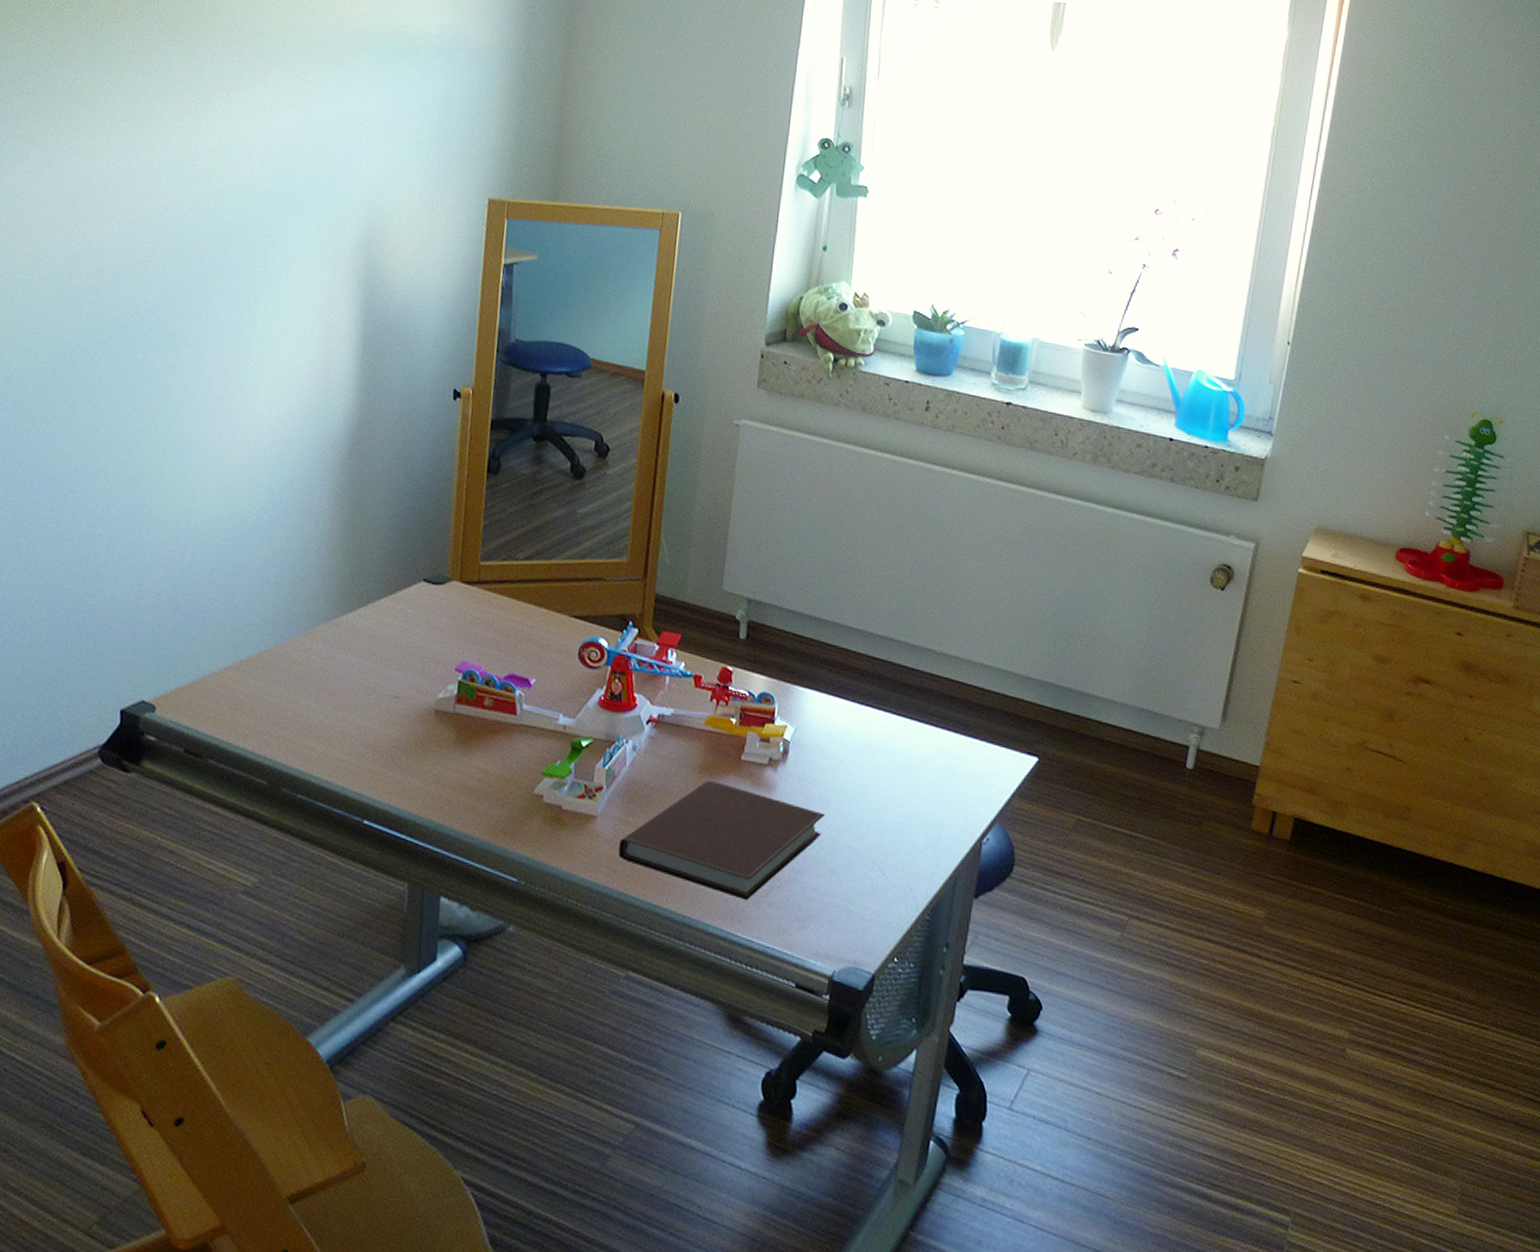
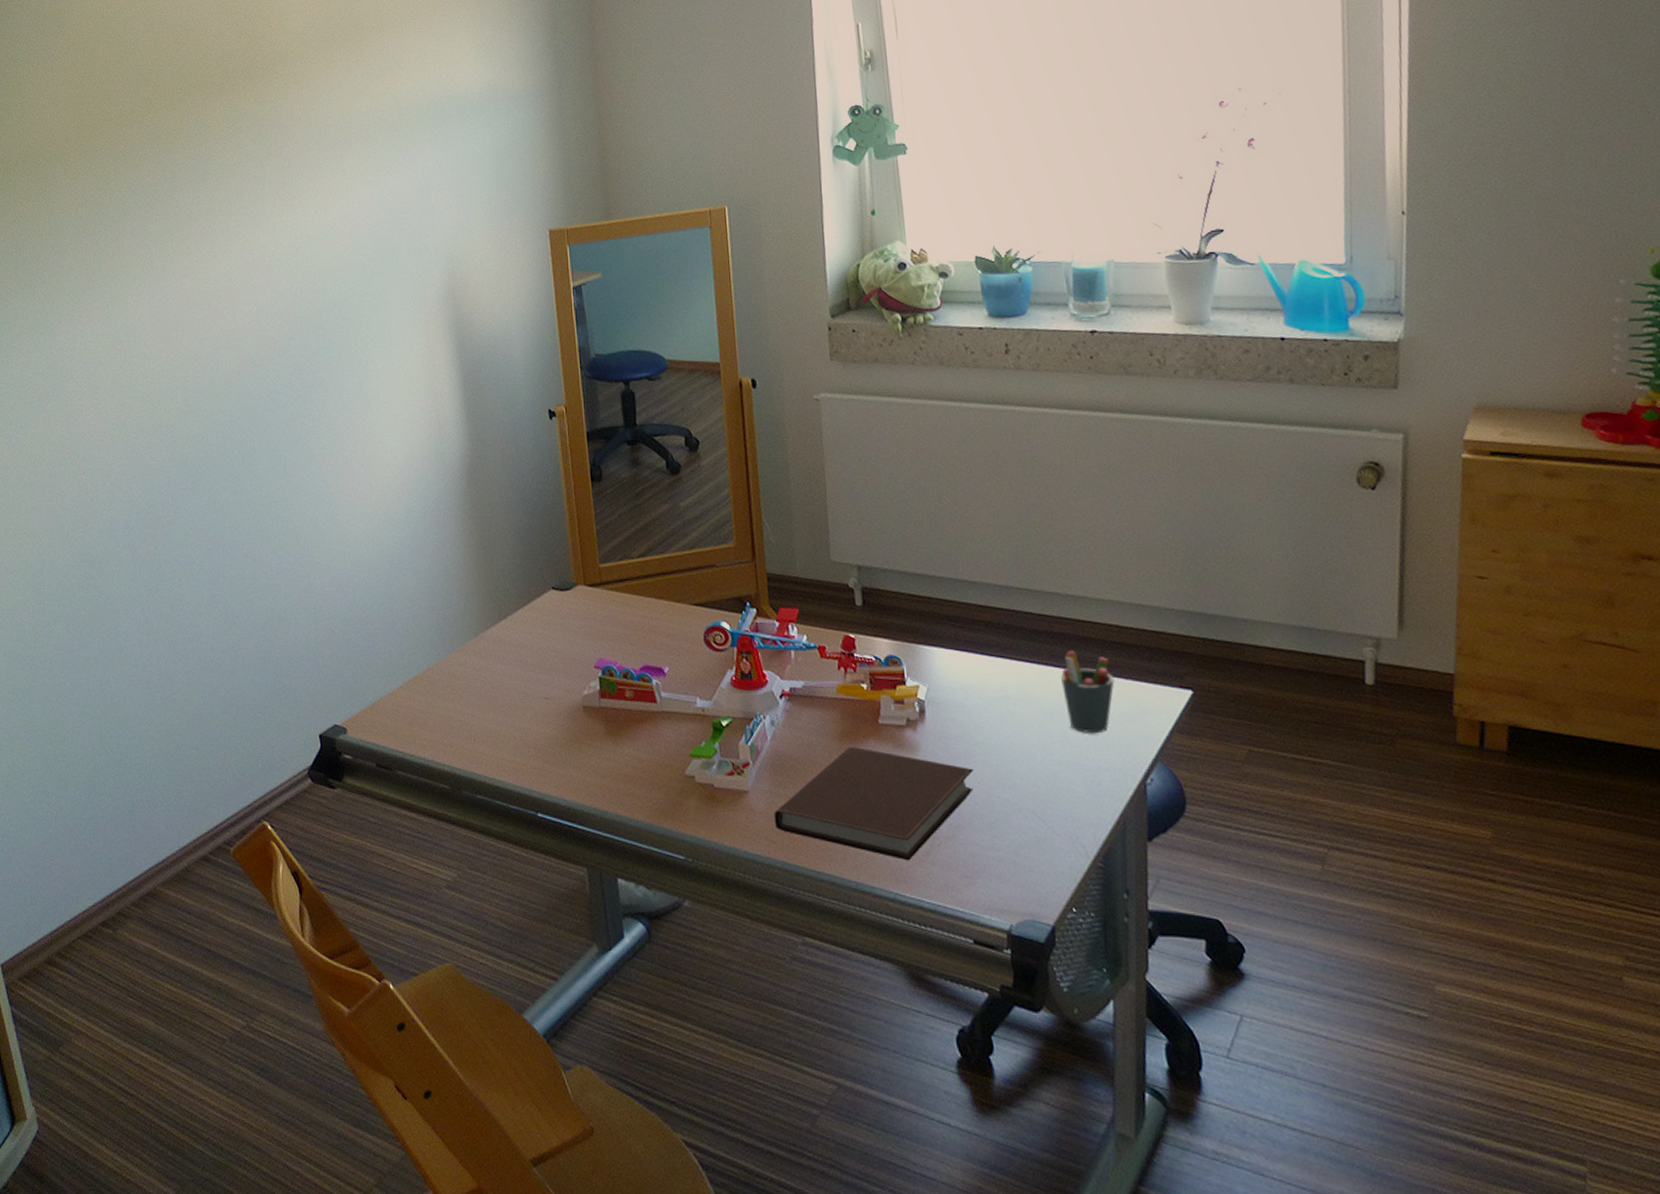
pen holder: none [922,707,971,790] -> present [1061,650,1115,733]

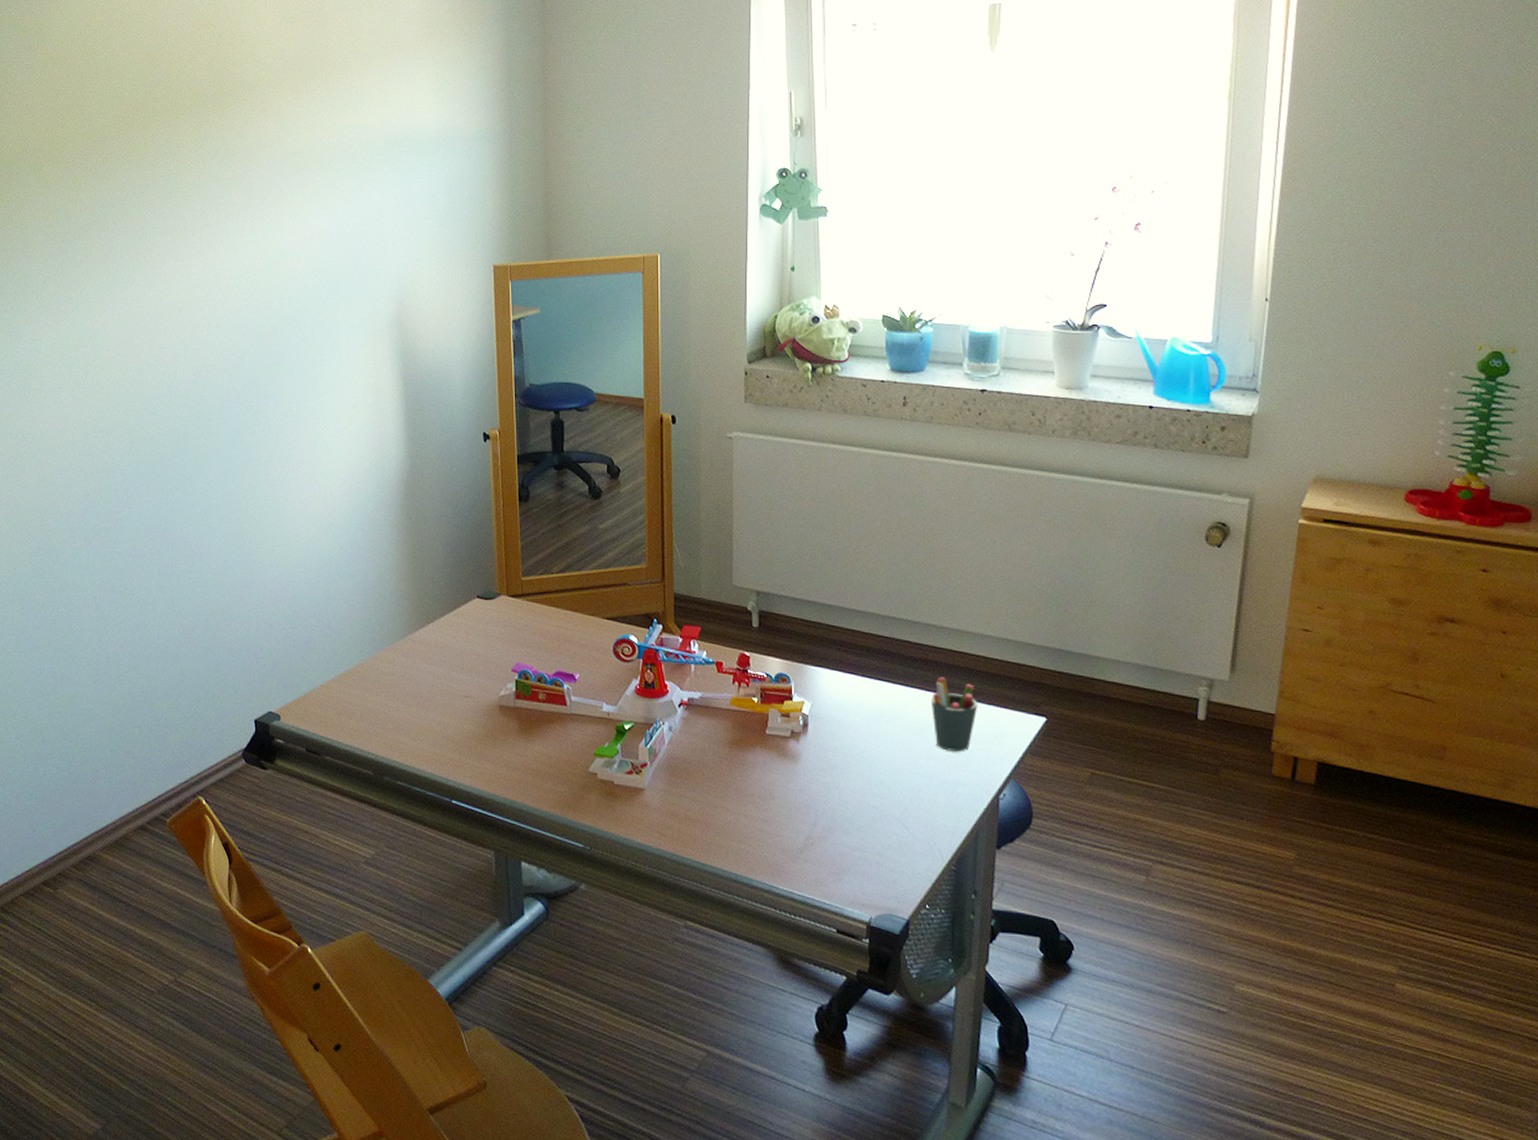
notebook: present [773,747,974,861] -> none [666,754,847,858]

